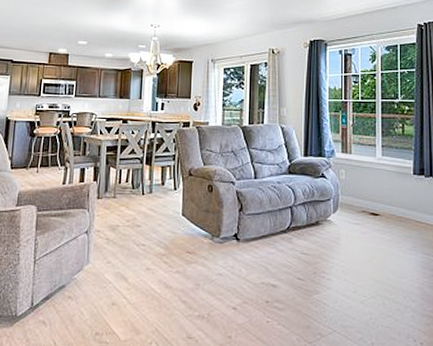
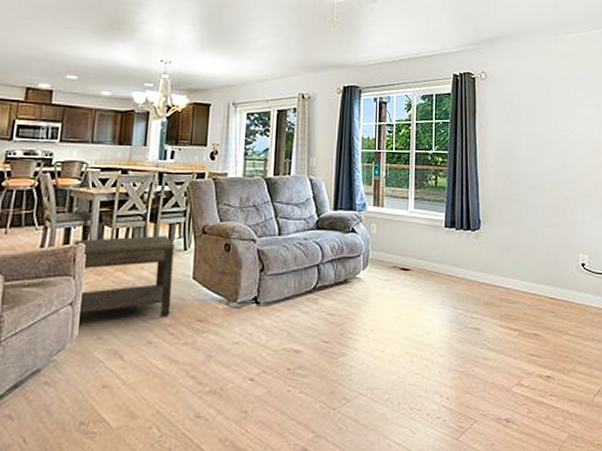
side table: none [86,176,166,247] -> present [72,236,174,317]

